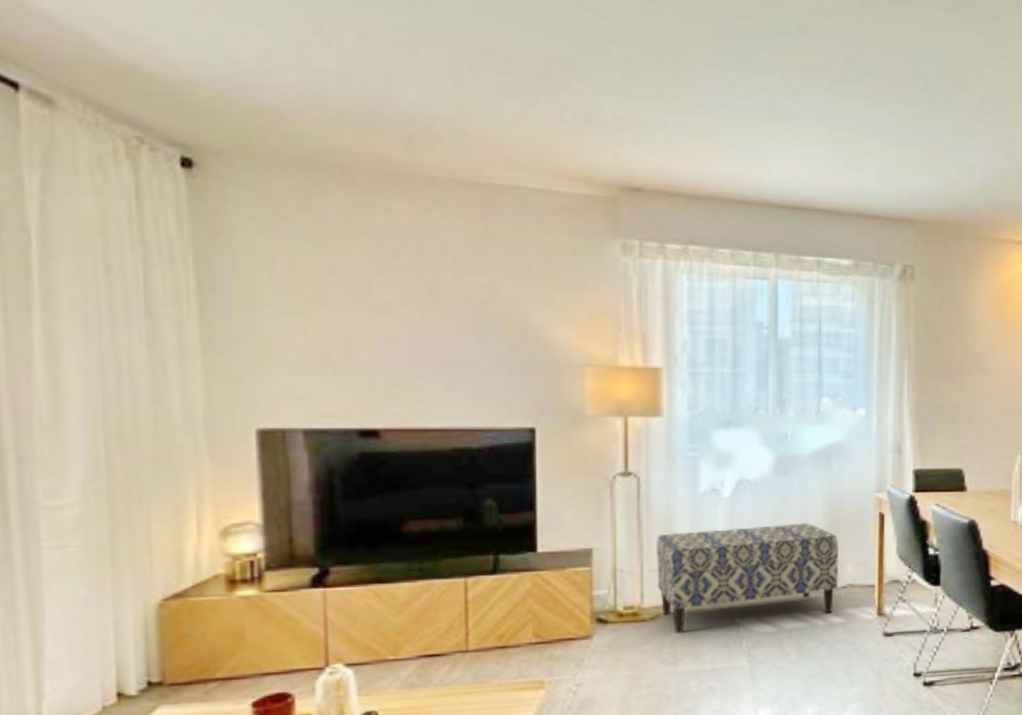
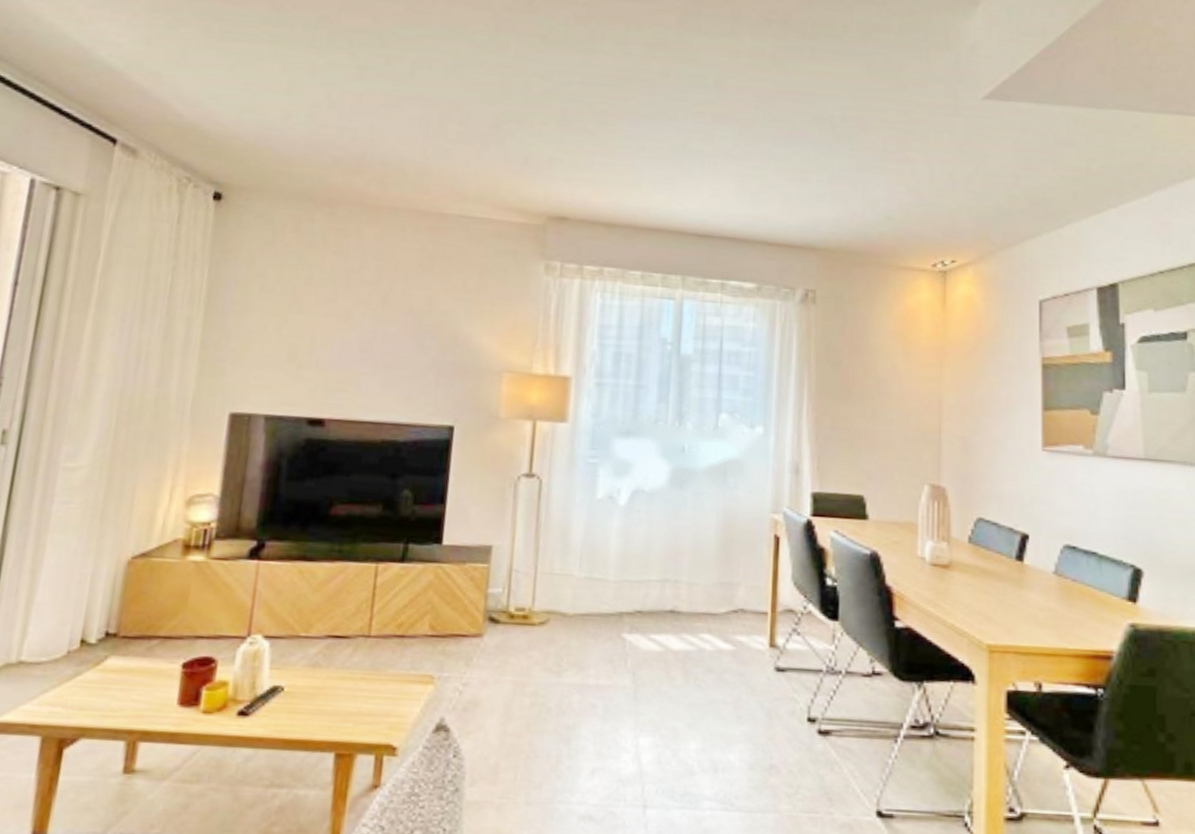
bench: present [657,523,839,634] -> none [548,537,731,643]

